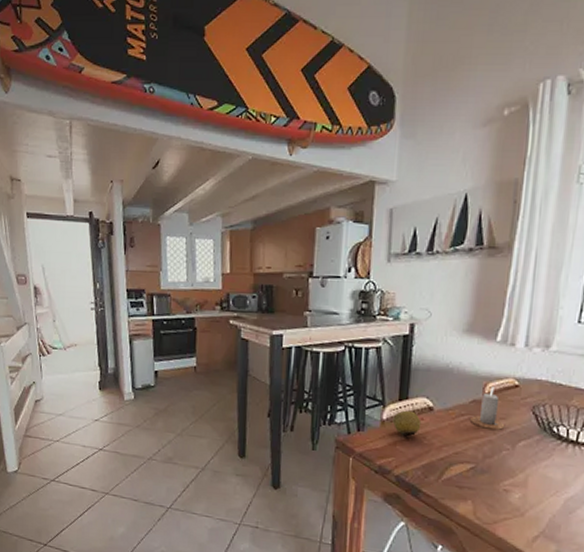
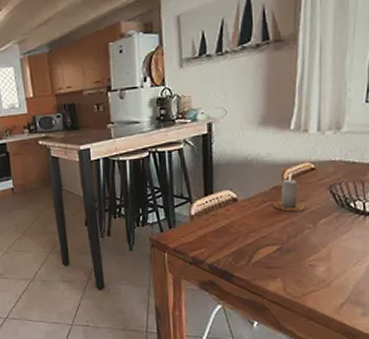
fruit: present [392,410,422,437] -> none [200,204,228,228]

